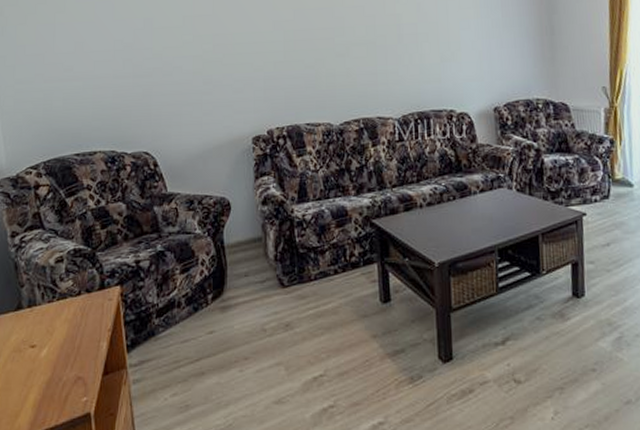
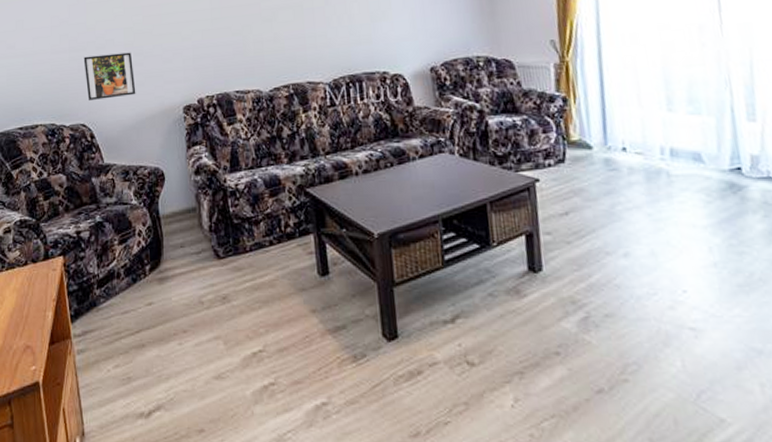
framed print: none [148,80,204,128] -> present [83,52,136,100]

